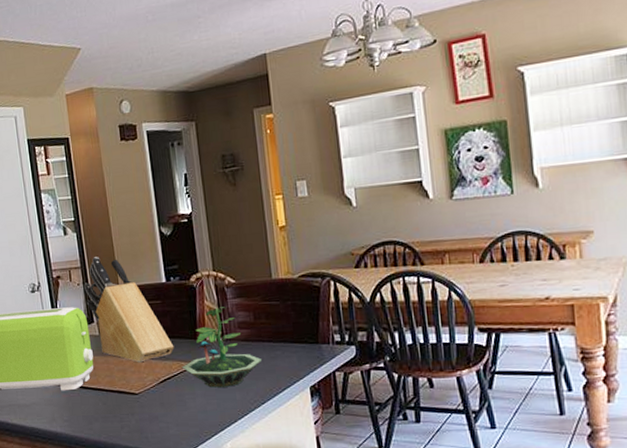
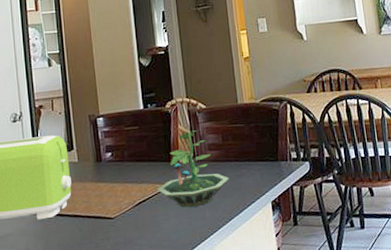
knife block: present [84,257,174,363] -> none [66,86,150,187]

